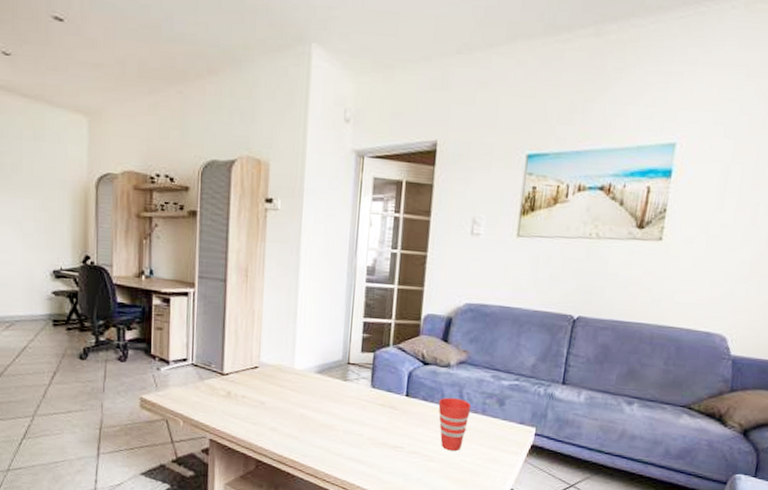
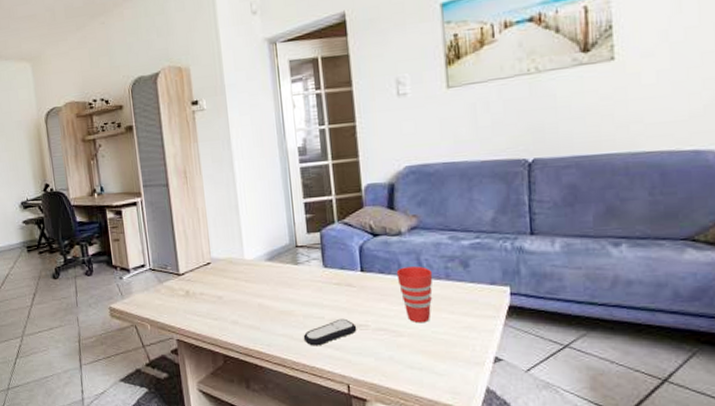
remote control: none [339,438,393,462] -> present [303,318,357,346]

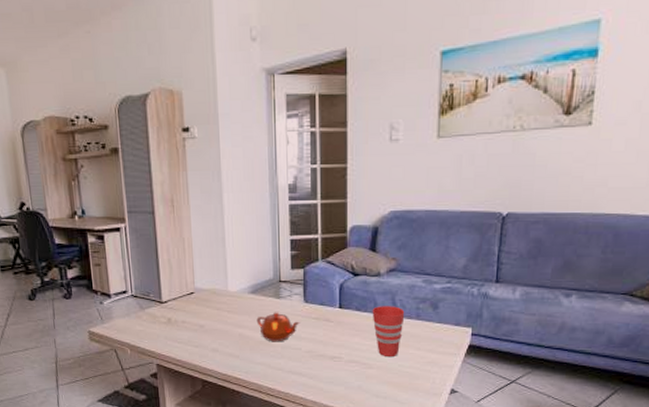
teapot: none [275,279,321,312] -> present [256,312,300,342]
remote control: present [303,318,357,346] -> none [280,350,331,375]

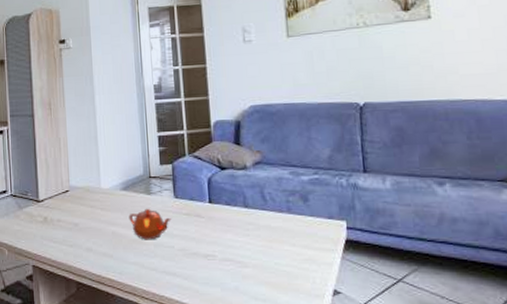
cup: present [372,306,405,358] -> none [242,199,276,255]

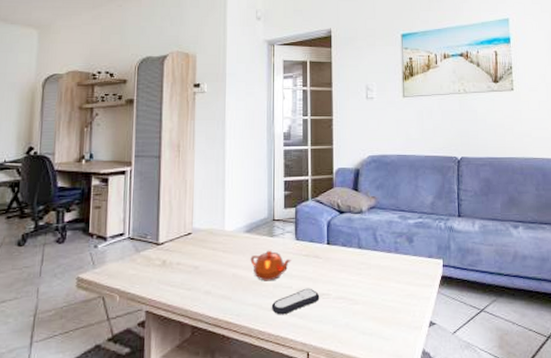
remote control: none [153,248,205,275] -> present [271,288,320,315]

